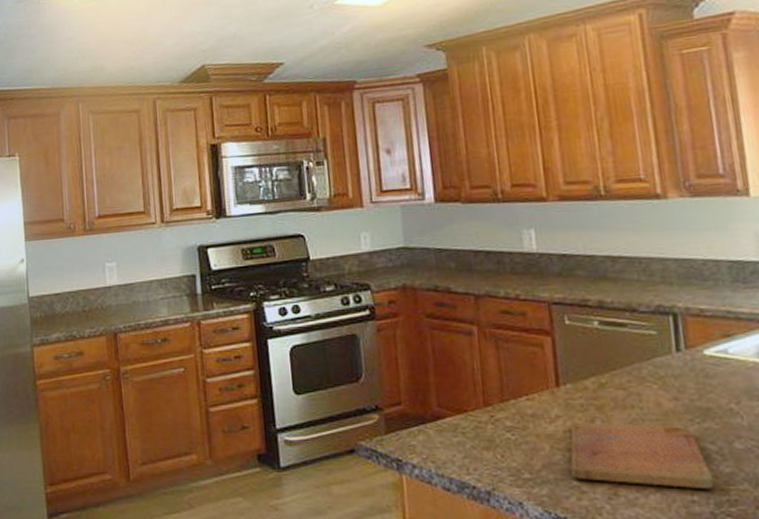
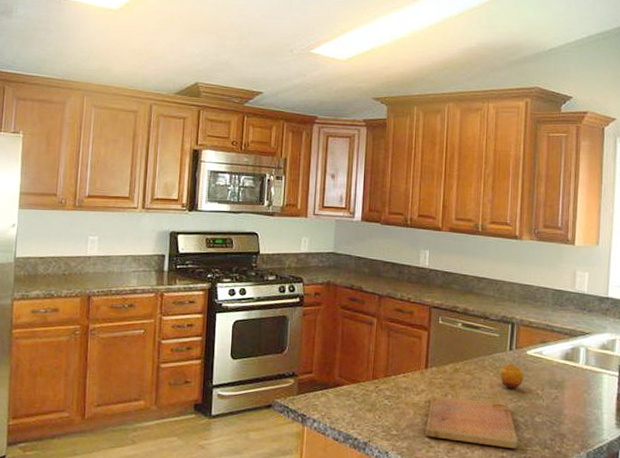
fruit: none [667,370,706,406] -> present [499,363,524,390]

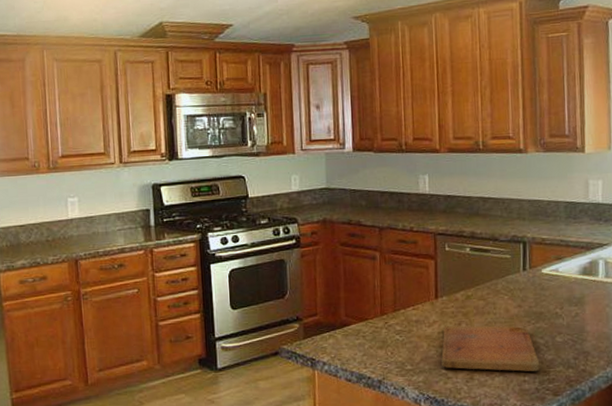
fruit: present [499,363,524,390] -> none [514,284,541,311]

